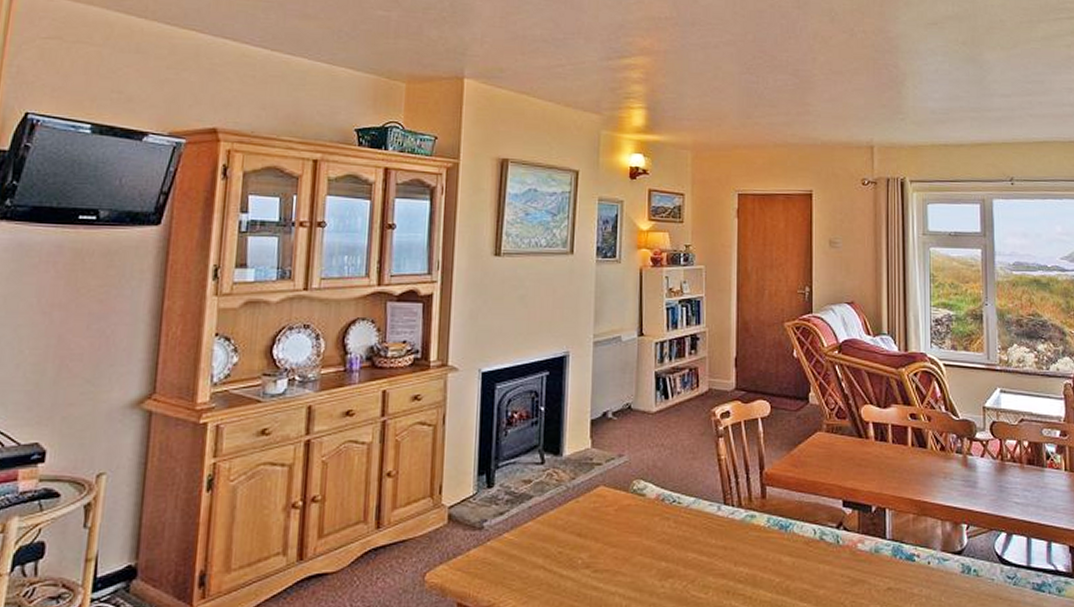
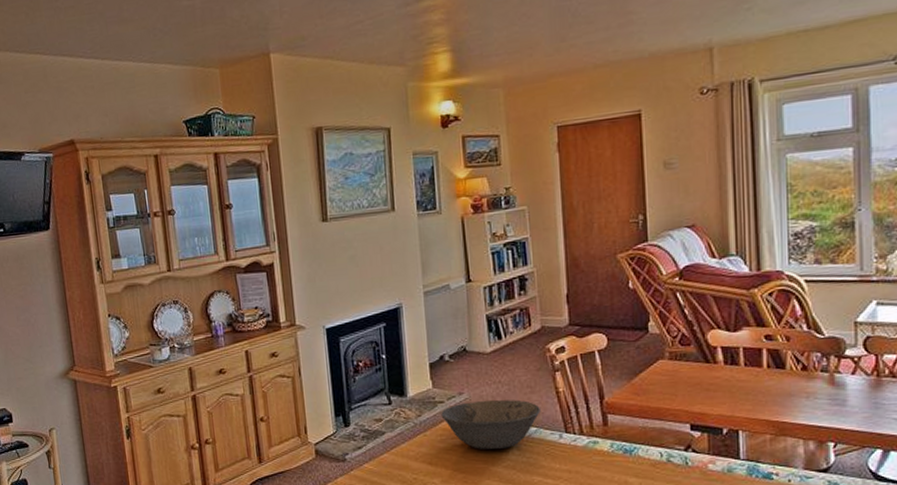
bowl: none [597,465,701,520] -> present [441,399,540,449]

